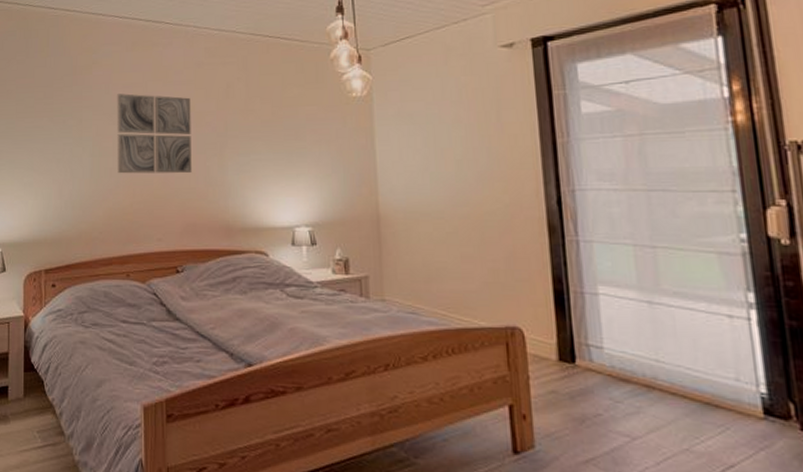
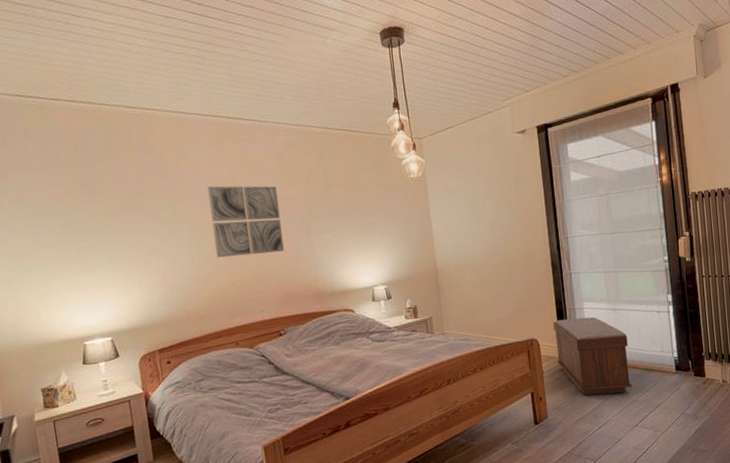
bench: none [548,305,683,434] -> present [553,317,633,395]

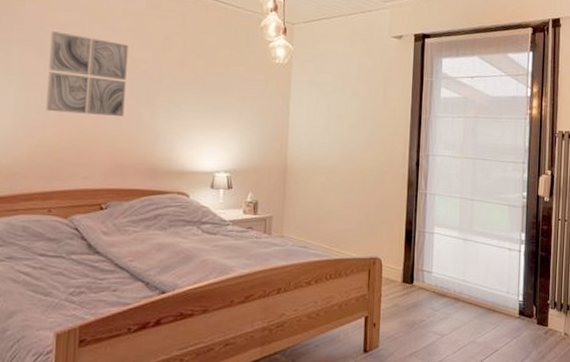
bench: present [553,317,633,395] -> none [398,241,474,331]

